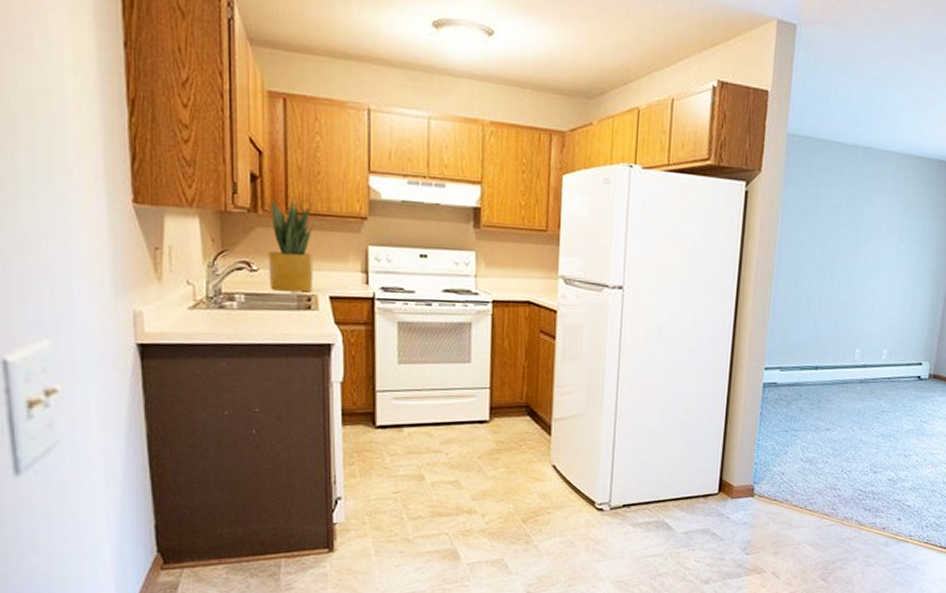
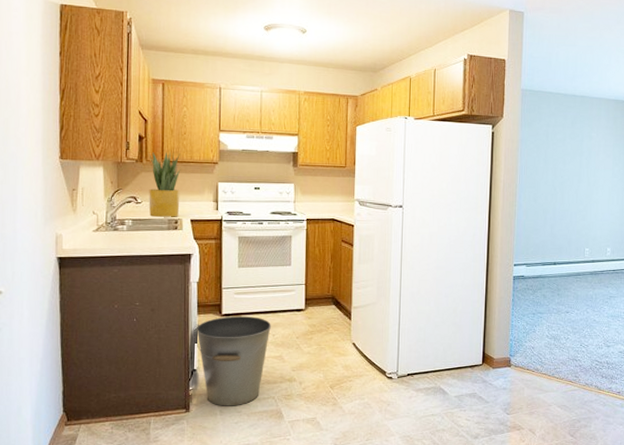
bucket: none [339,428,443,545] -> present [195,316,271,406]

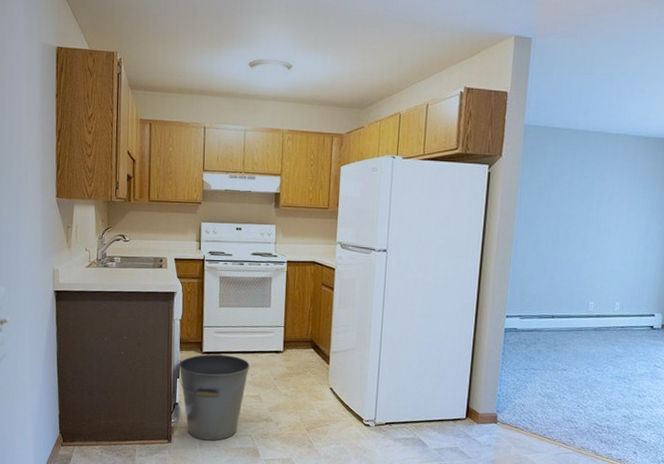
planter: present [148,150,181,218] -> none [135,190,166,256]

